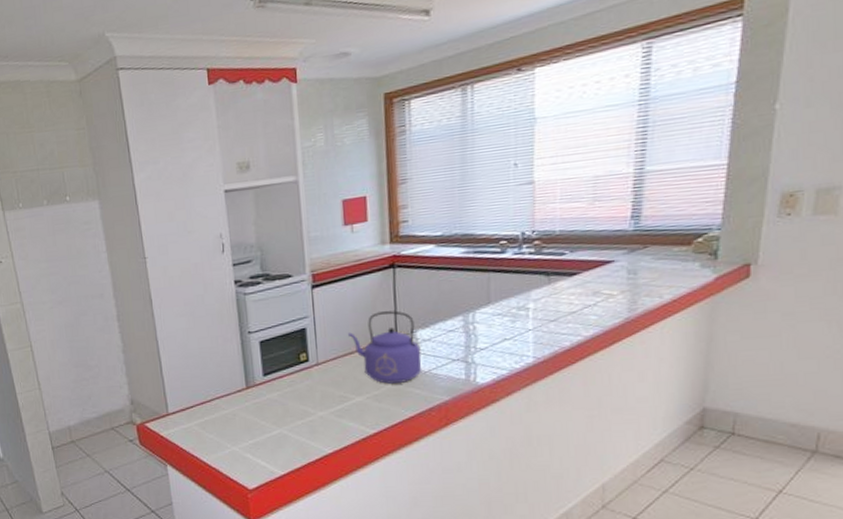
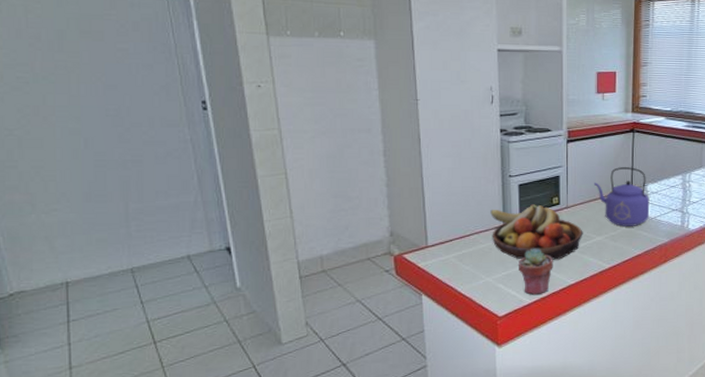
fruit bowl: none [231,363,339,426] -> present [490,204,583,260]
potted succulent: none [265,412,306,466] -> present [517,248,553,295]

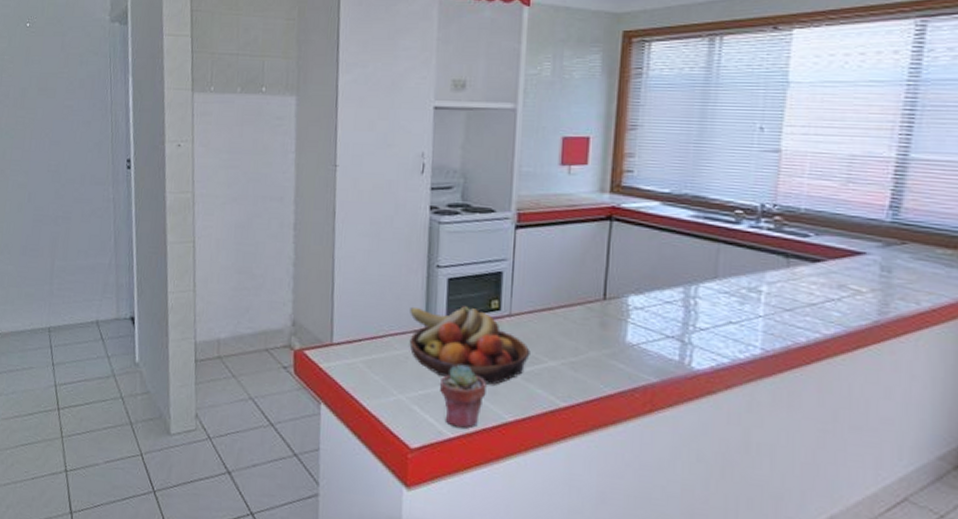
kettle: present [593,167,650,227] -> none [548,267,631,353]

